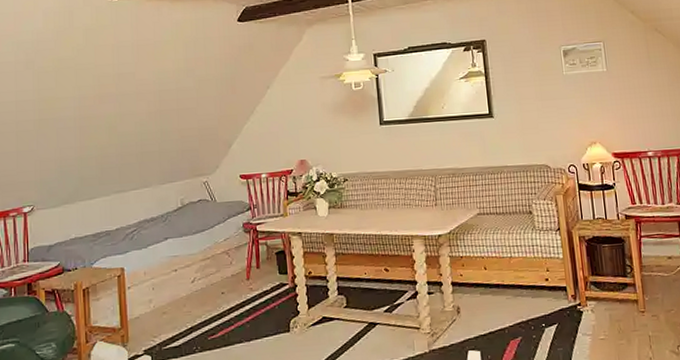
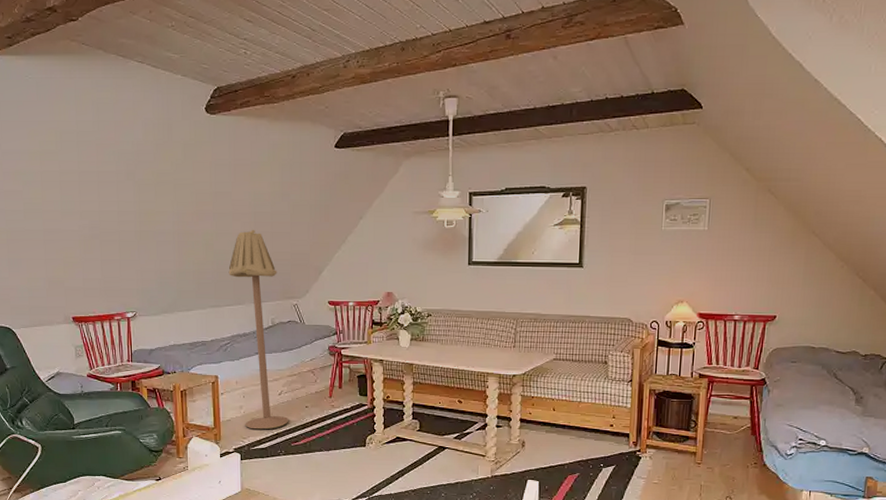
floor lamp: none [133,107,204,326] -> present [228,229,289,430]

